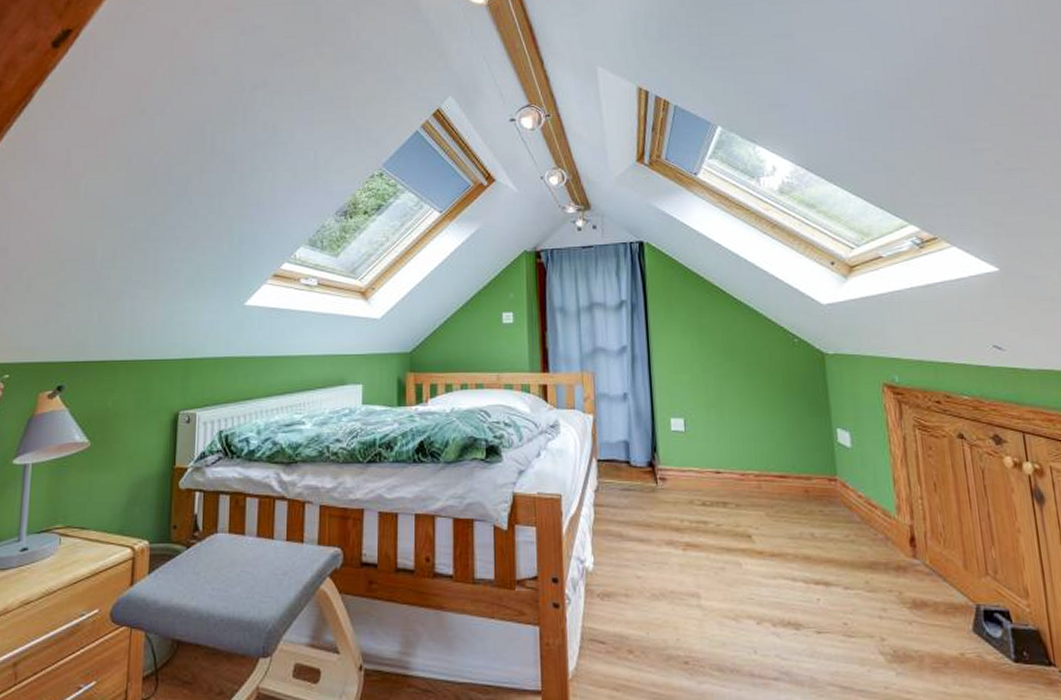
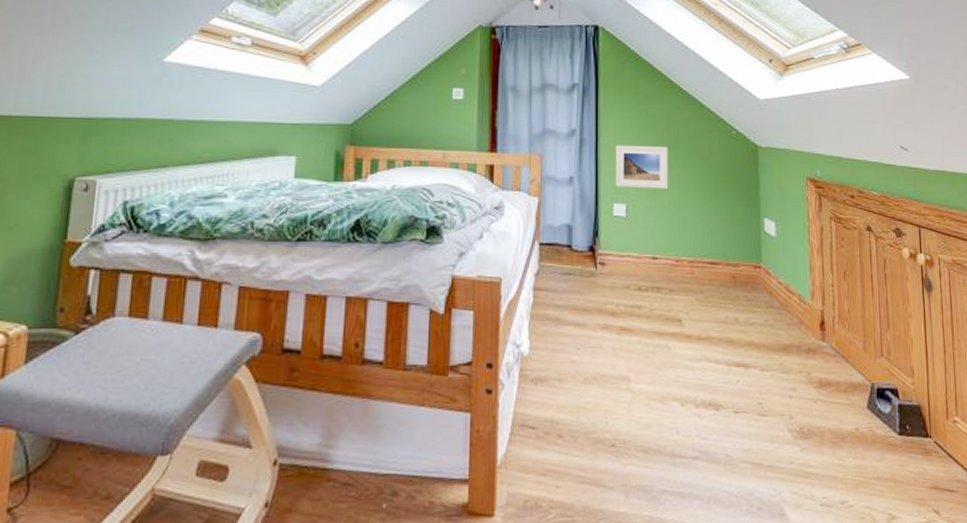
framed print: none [668,358,728,402] -> present [615,145,669,189]

